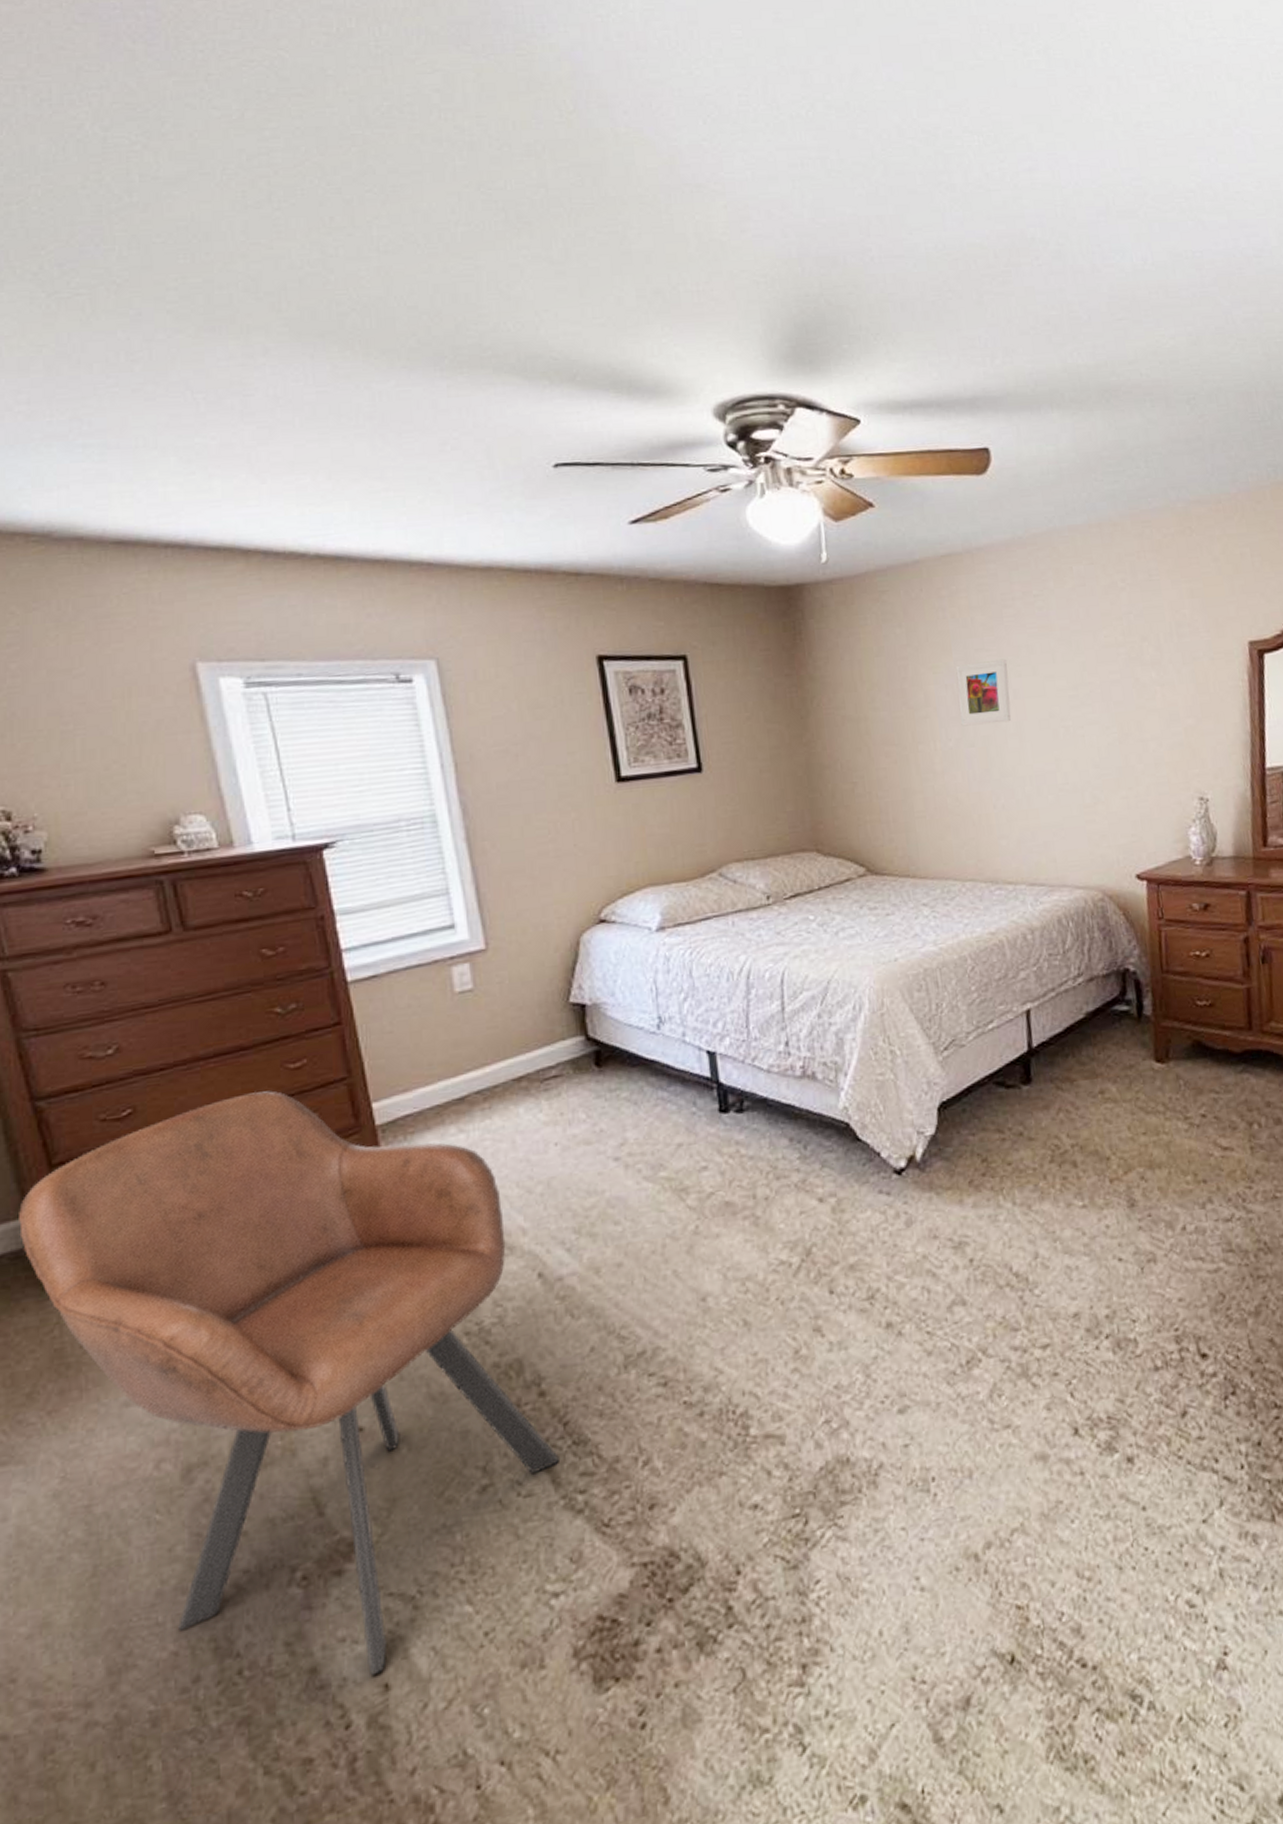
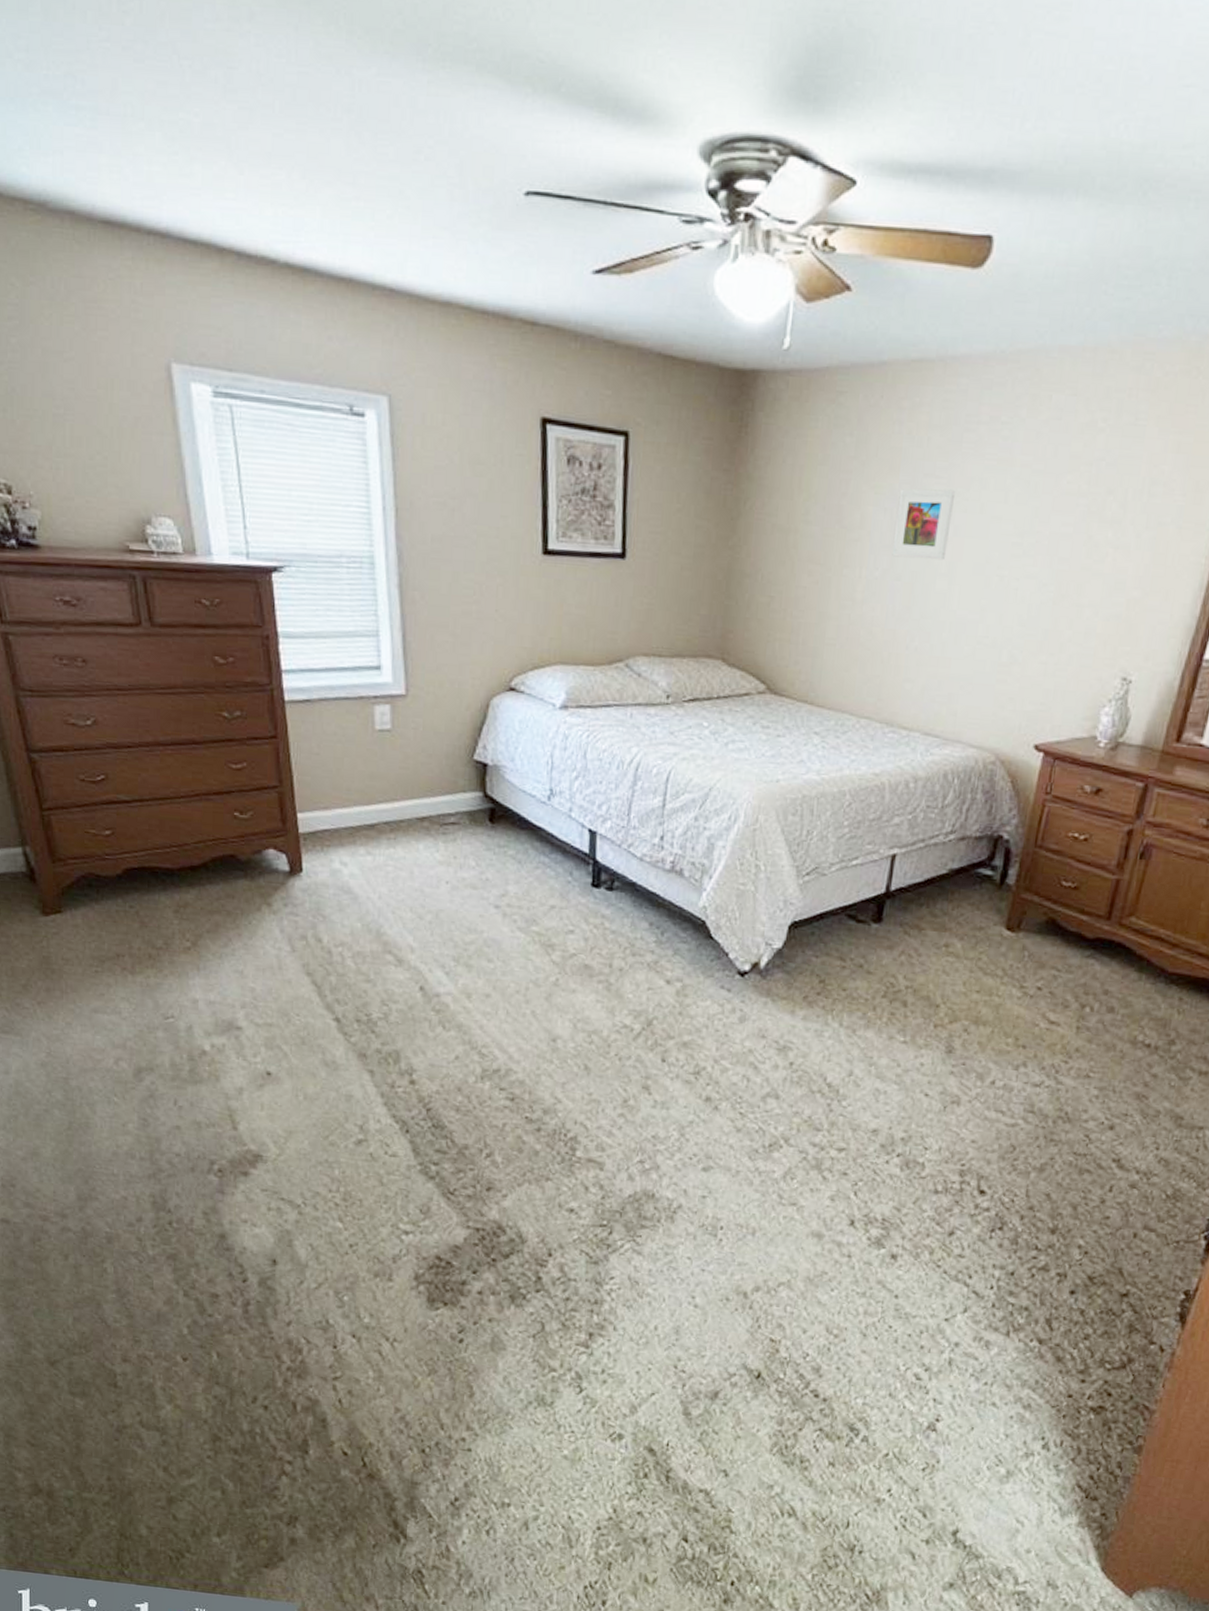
armchair: present [19,1091,559,1676] -> none [17,782,420,1252]

